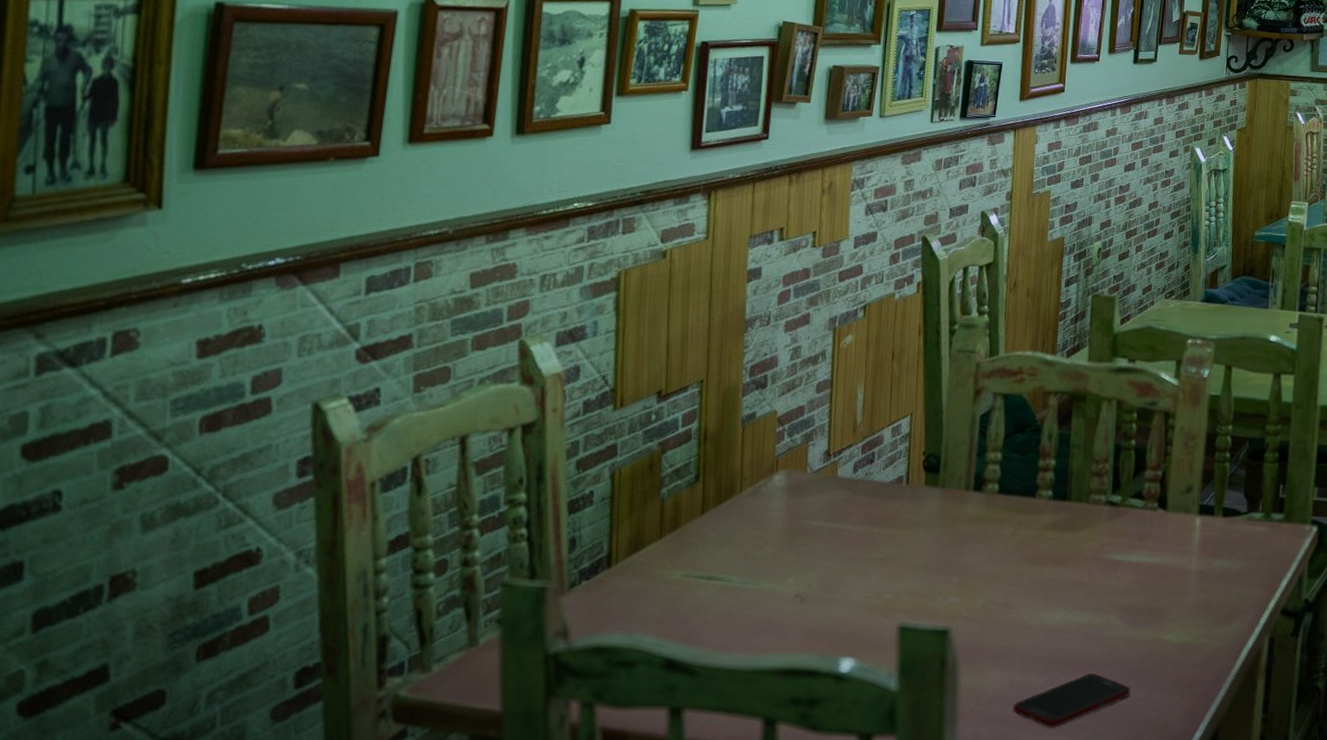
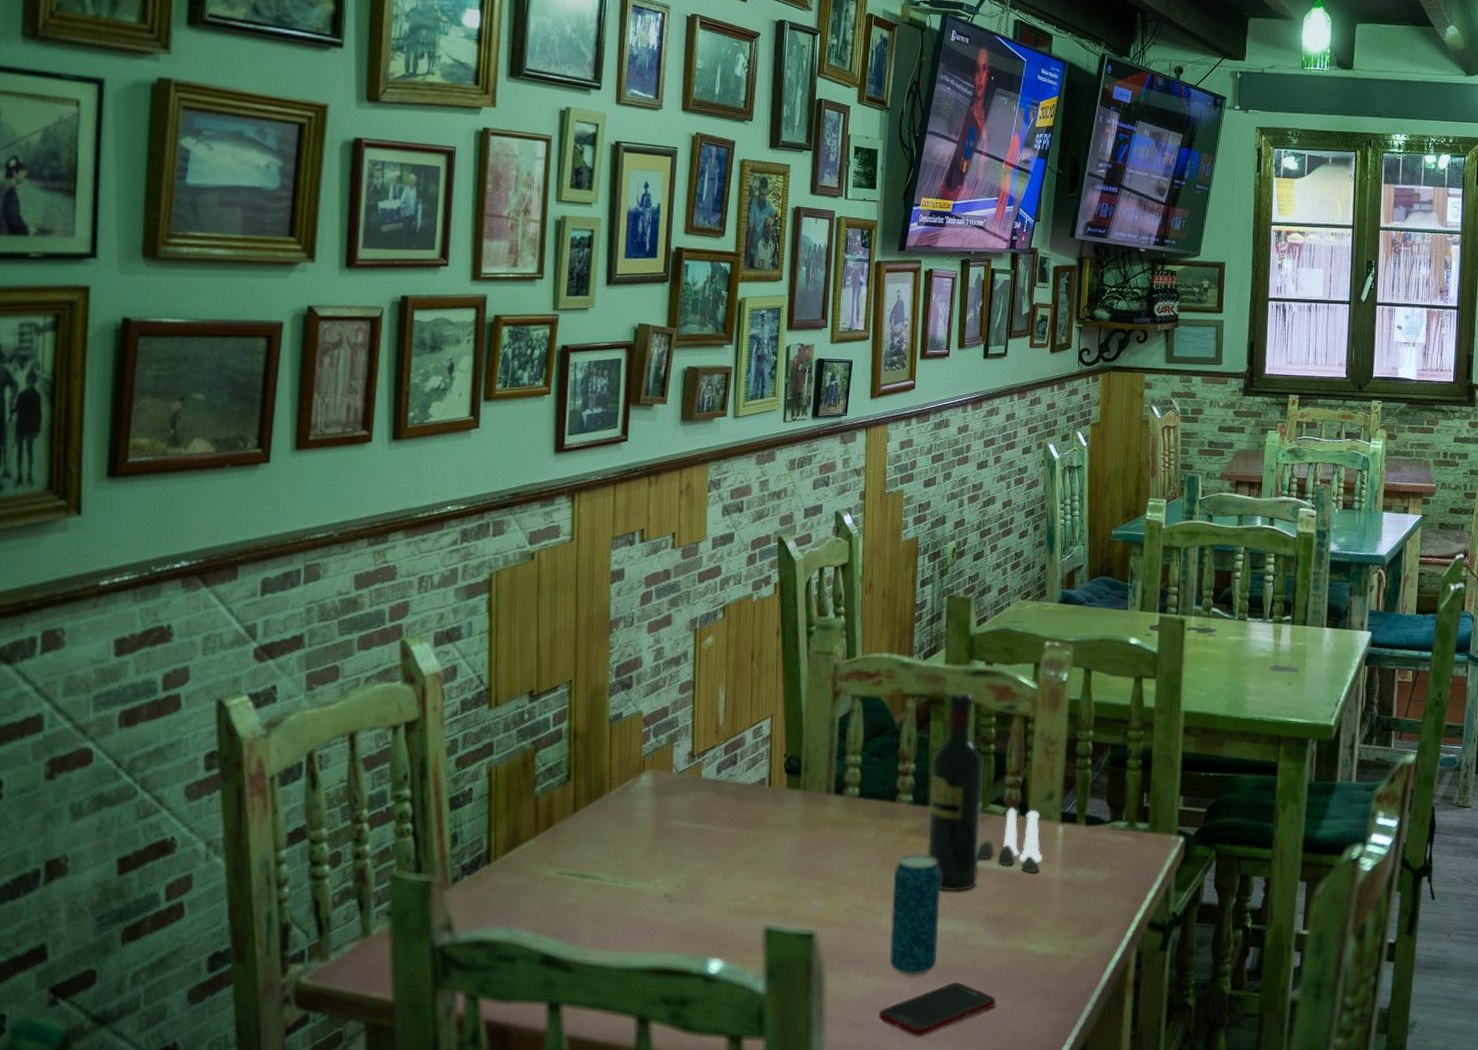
beverage can: none [1025,548,1079,669] -> present [890,854,941,976]
wine bottle: none [1065,388,1124,585] -> present [926,691,983,892]
salt and pepper shaker set: none [1115,501,1180,565] -> present [977,807,1042,873]

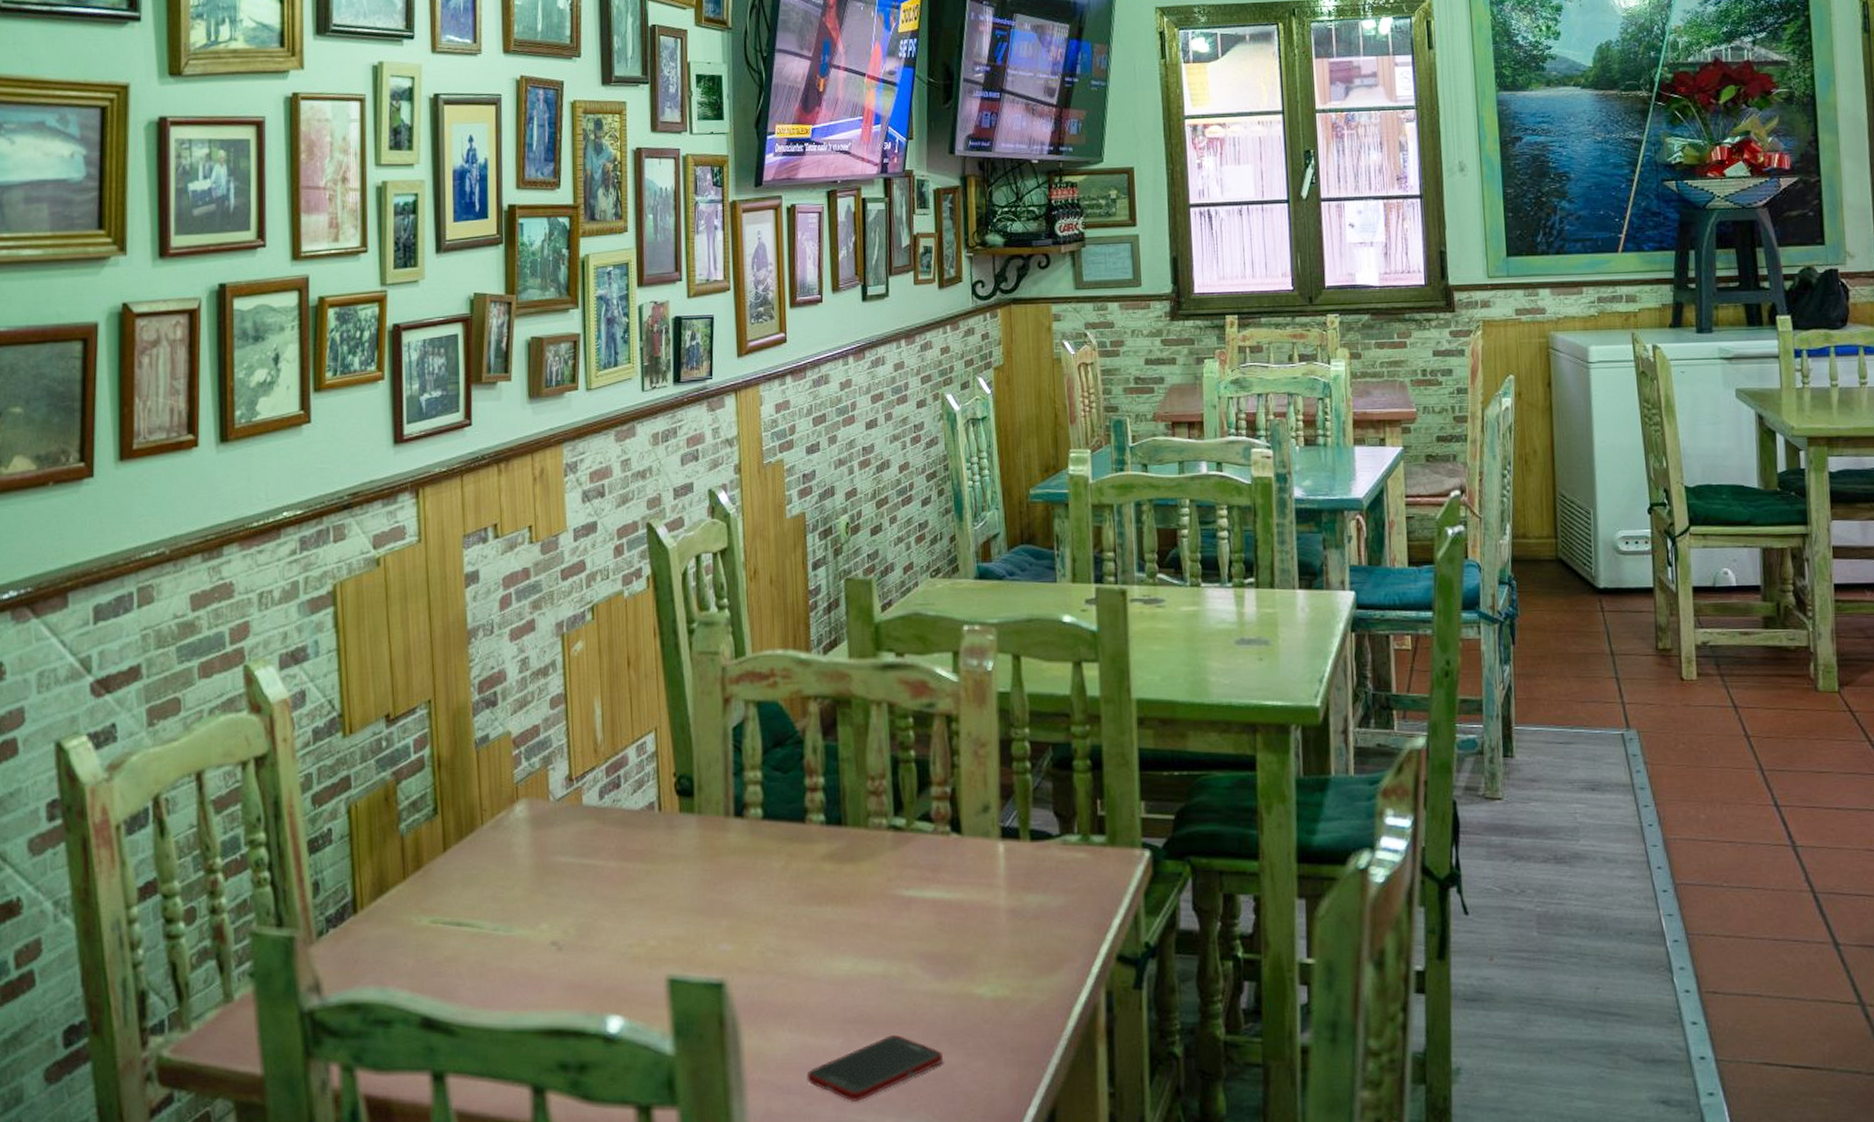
beverage can: present [890,854,941,976] -> none [810,883,870,1029]
wine bottle: present [926,691,983,892] -> none [842,689,910,927]
salt and pepper shaker set: present [977,807,1042,873] -> none [905,824,983,901]

